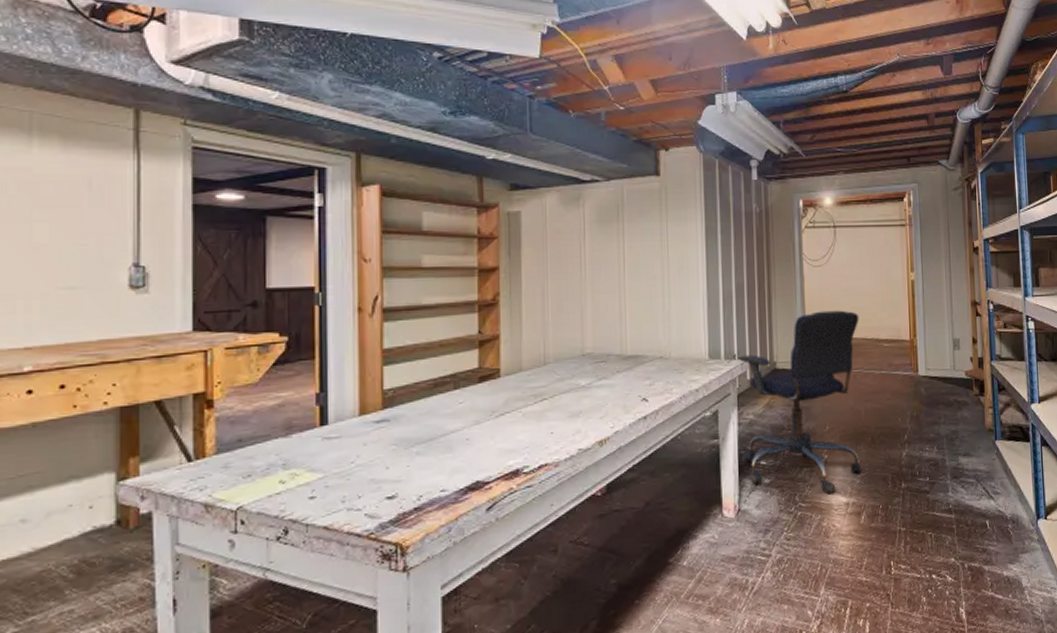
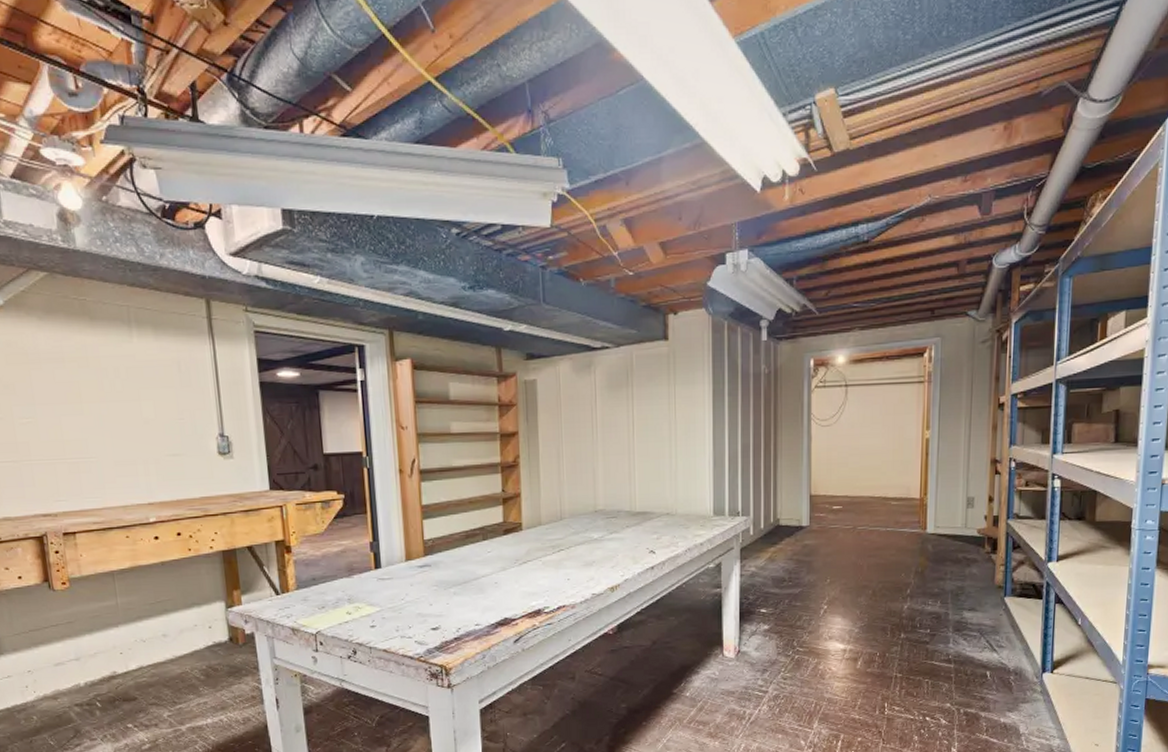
office chair: present [739,310,862,495] -> none [743,469,867,641]

